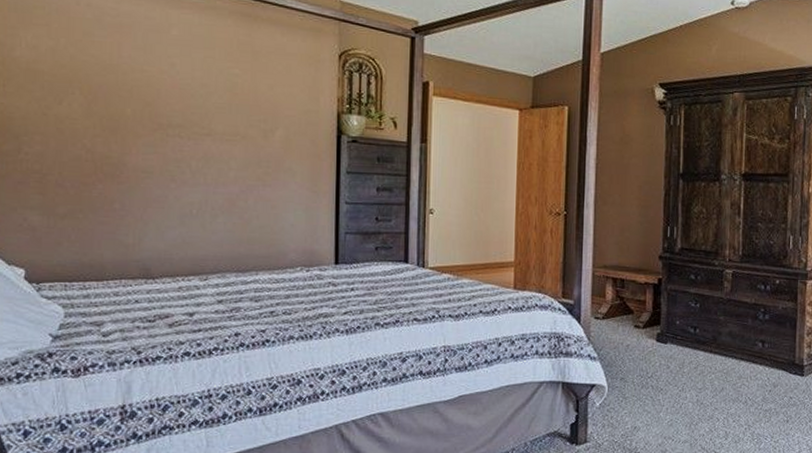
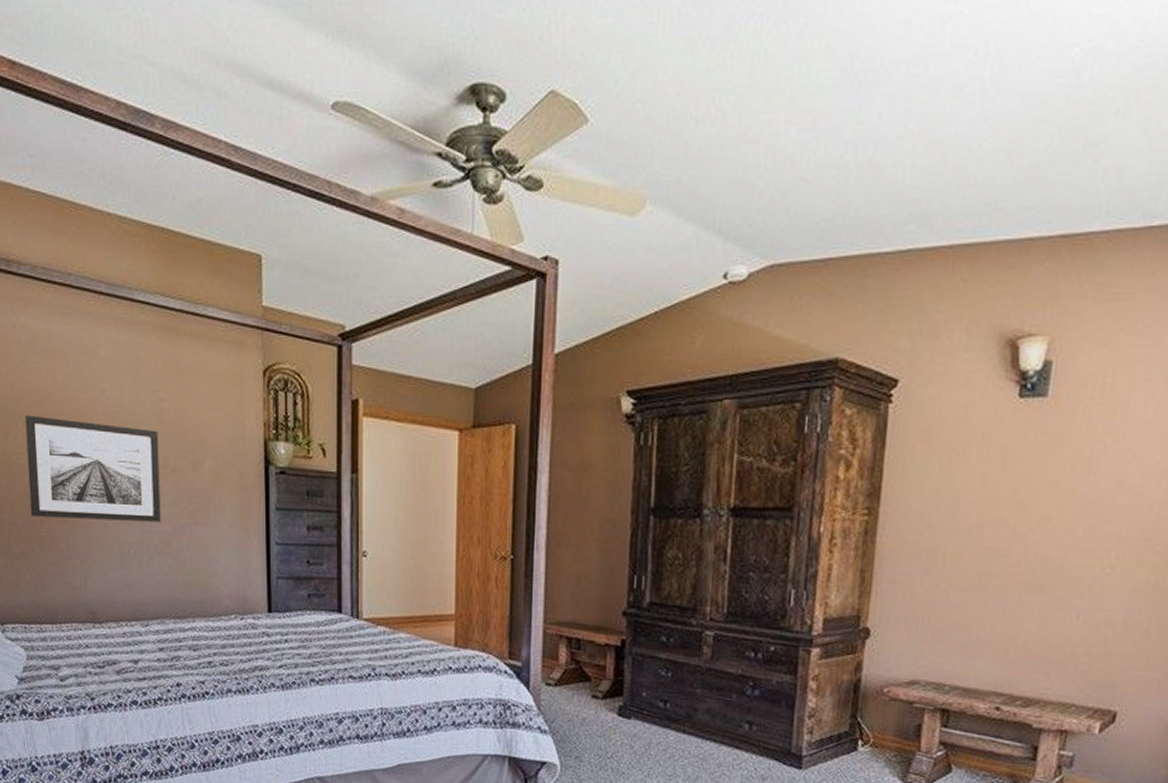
wall art: none [82,84,229,184] -> present [25,415,161,522]

